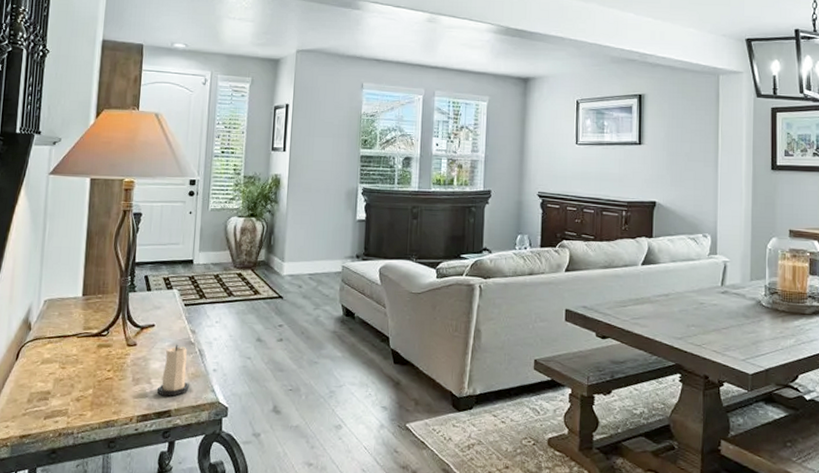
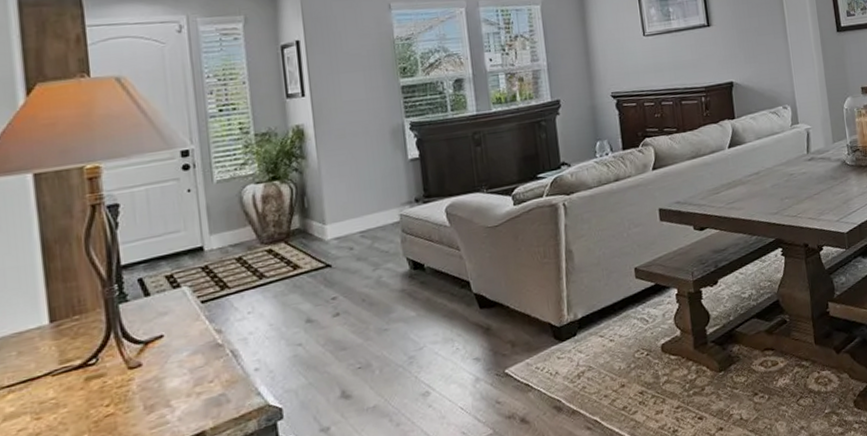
candle: present [157,344,189,397] -> none [182,350,226,417]

